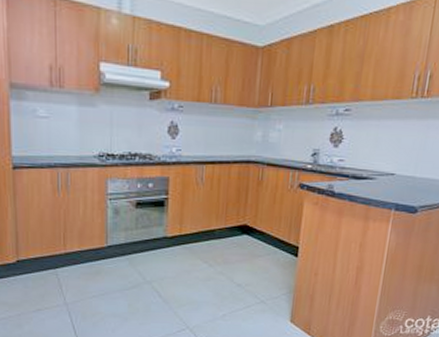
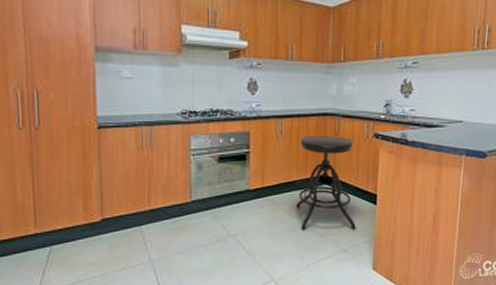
stool: none [215,183,278,282] -> present [297,136,356,231]

